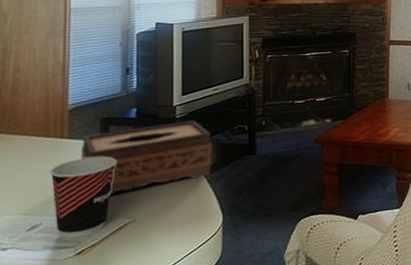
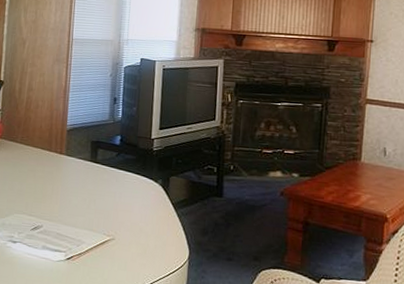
cup: present [50,156,116,238] -> none [50,174,102,244]
tissue box: present [81,120,213,196] -> none [74,154,184,213]

